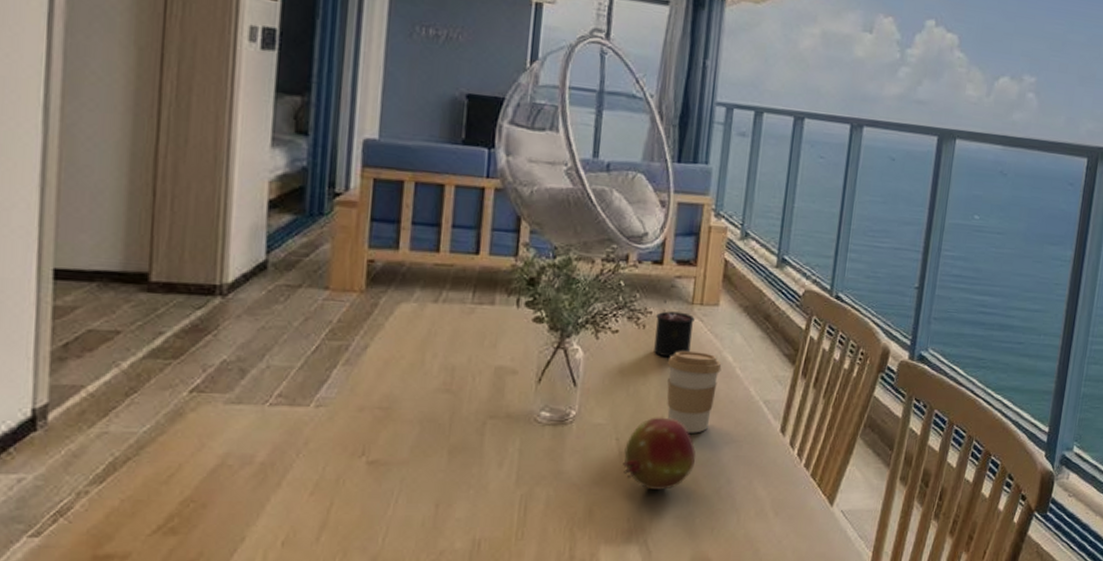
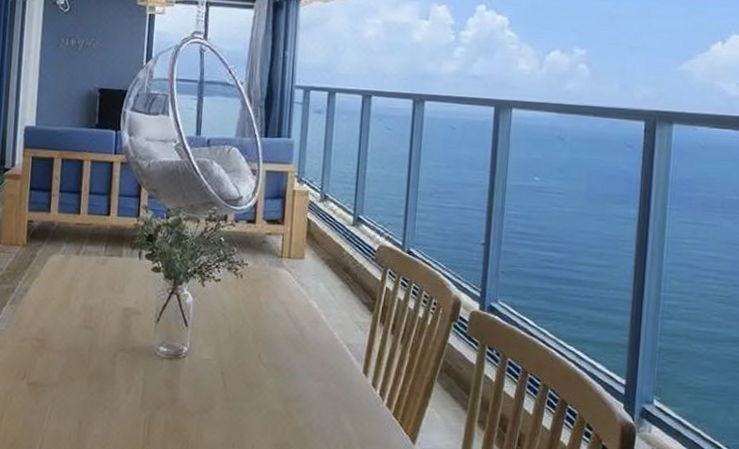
fruit: present [623,417,696,490] -> none [227,355,290,420]
candle: present [654,300,695,358] -> none [250,253,284,304]
coffee cup: present [667,351,722,433] -> none [262,298,309,371]

